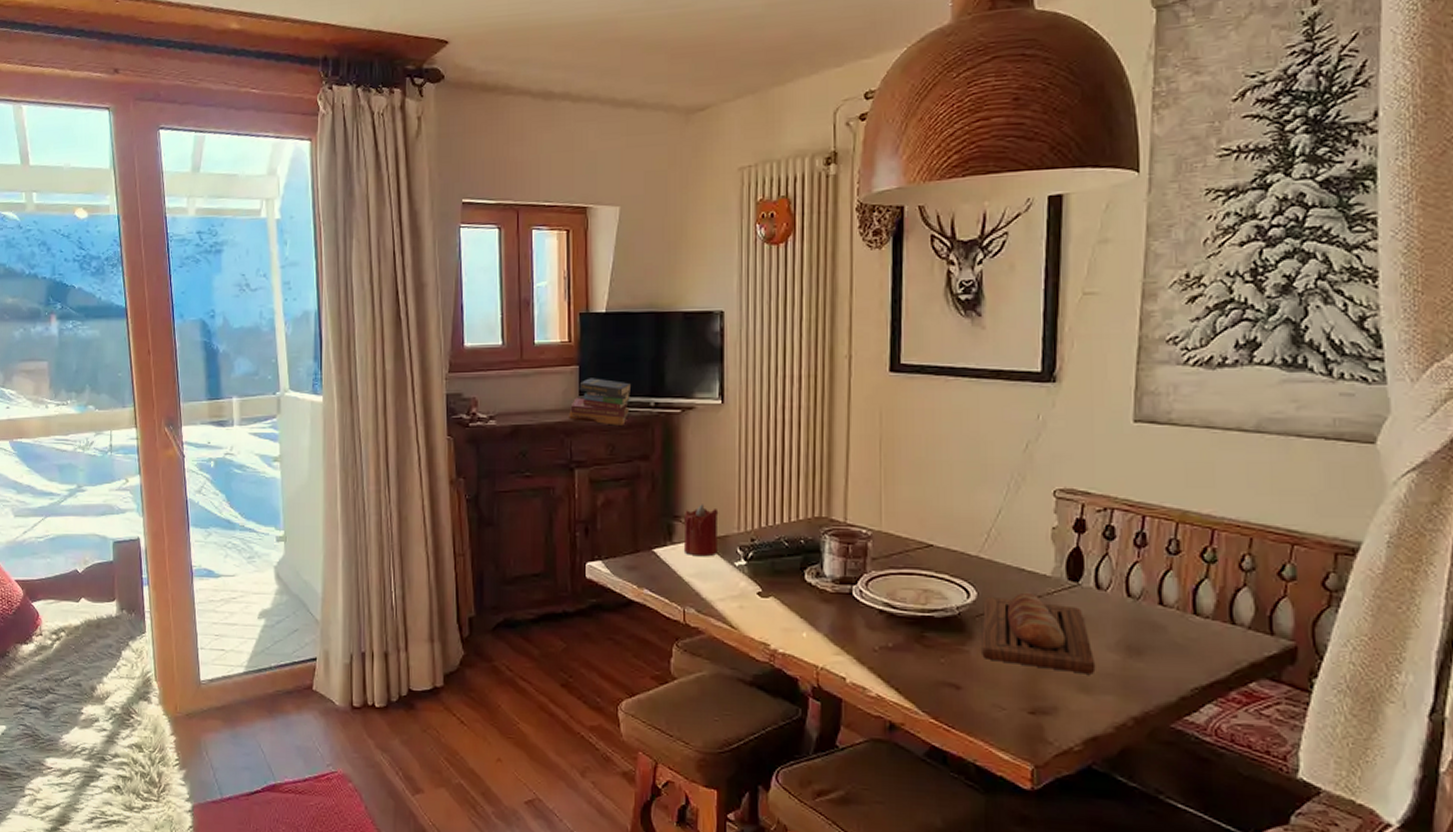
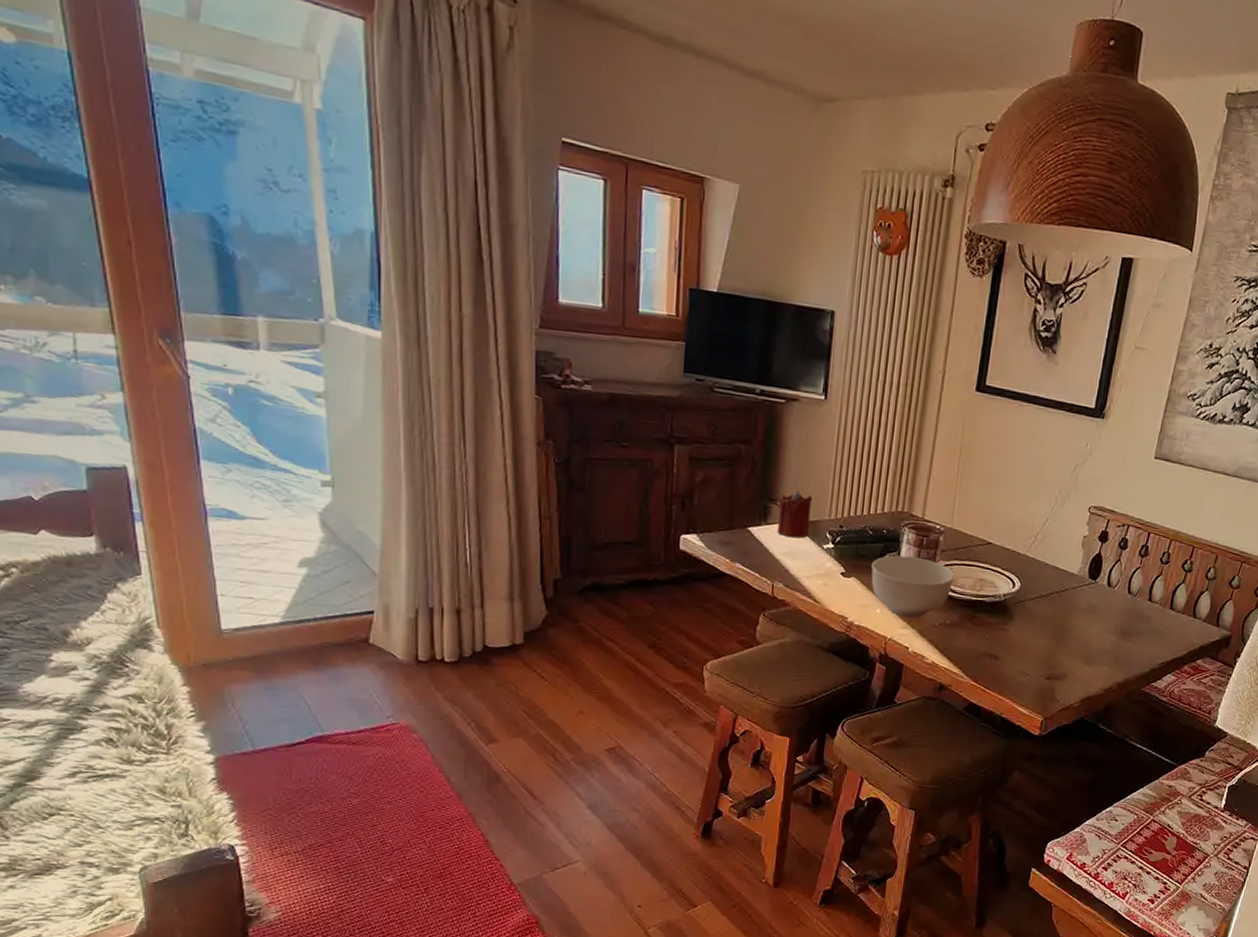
books: present [569,378,630,426] -> none [671,356,737,408]
bowl: none [790,568,891,641] -> present [871,555,955,618]
bread loaf: present [982,592,1096,674] -> none [1017,585,1099,651]

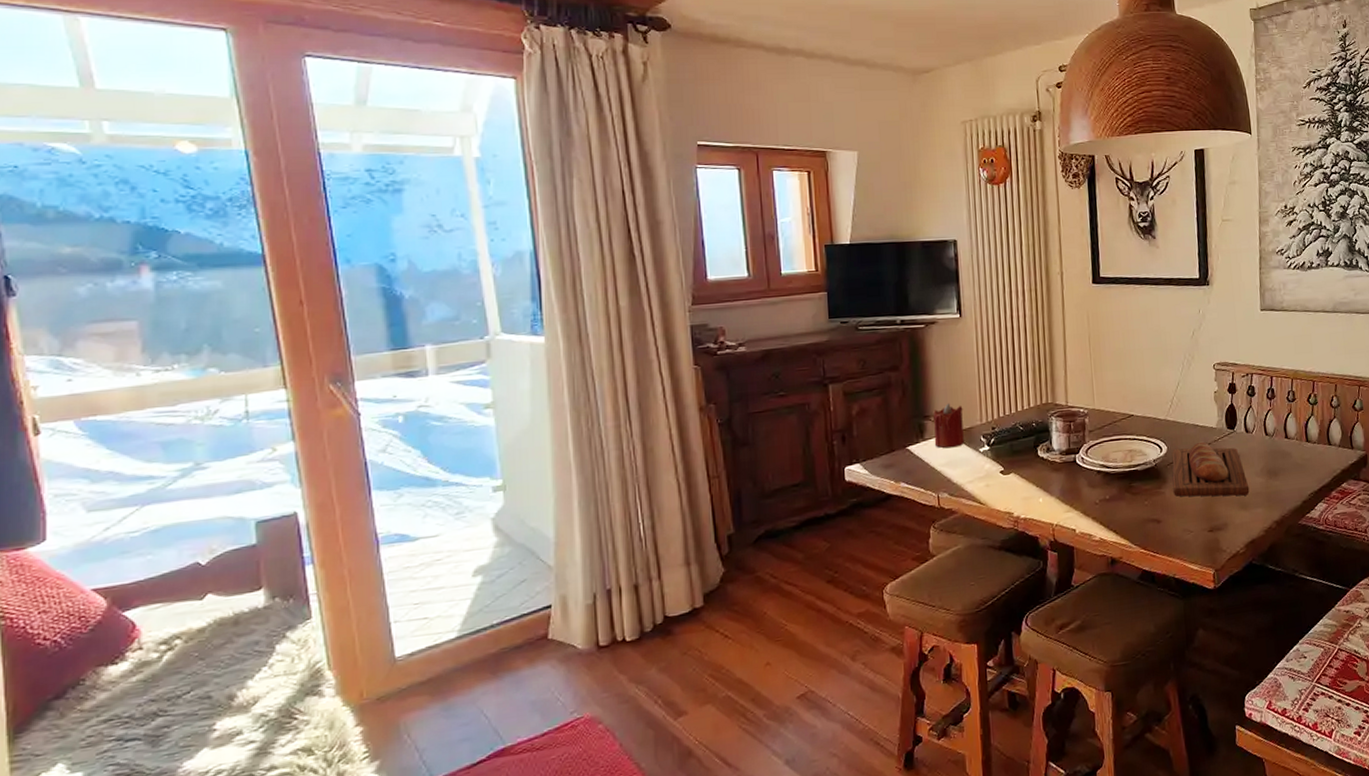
bowl: present [871,555,955,618] -> none [1027,442,1106,500]
bread loaf: none [1017,585,1099,651] -> present [1172,441,1250,497]

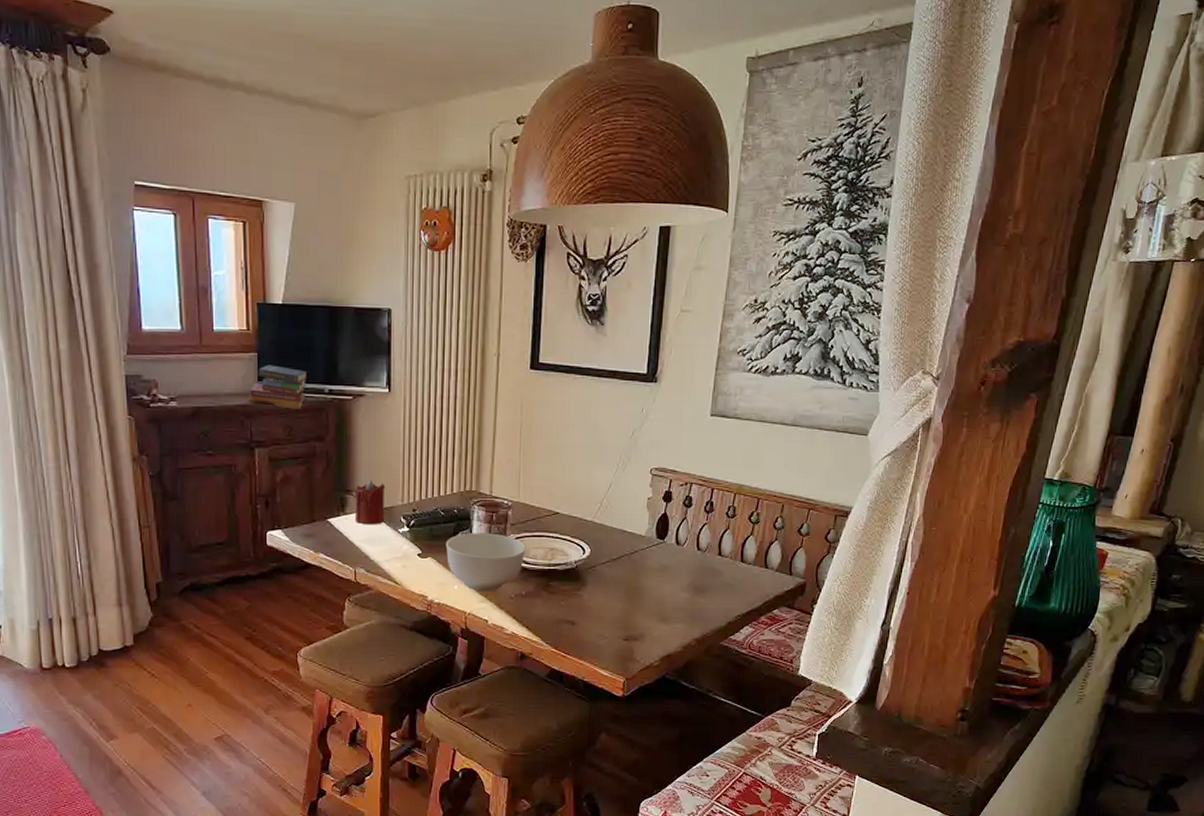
books: none [819,302,878,343] -> present [248,365,306,409]
bowl: none [1027,442,1106,500] -> present [445,533,526,591]
bread loaf: present [1172,441,1250,497] -> none [592,548,673,609]

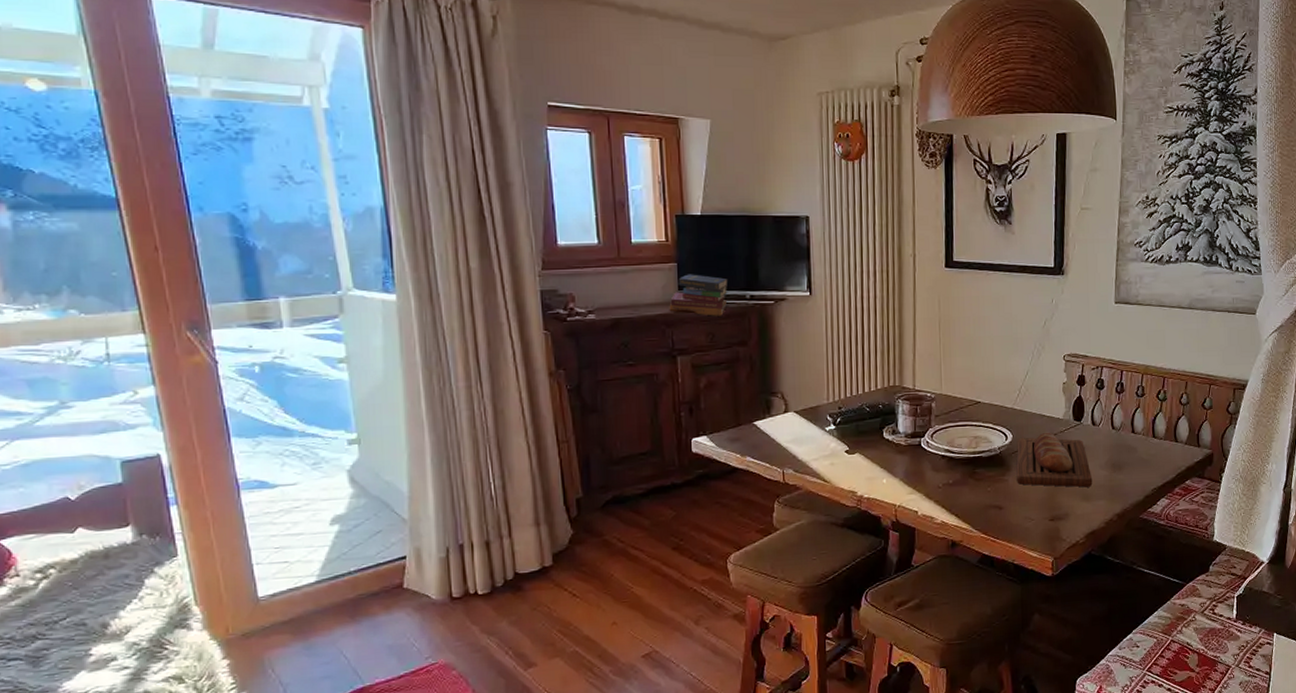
candle: present [354,480,386,525] -> none [780,381,811,425]
bowl: present [445,533,526,591] -> none [872,425,951,483]
bread loaf: none [592,548,673,609] -> present [1016,432,1093,488]

